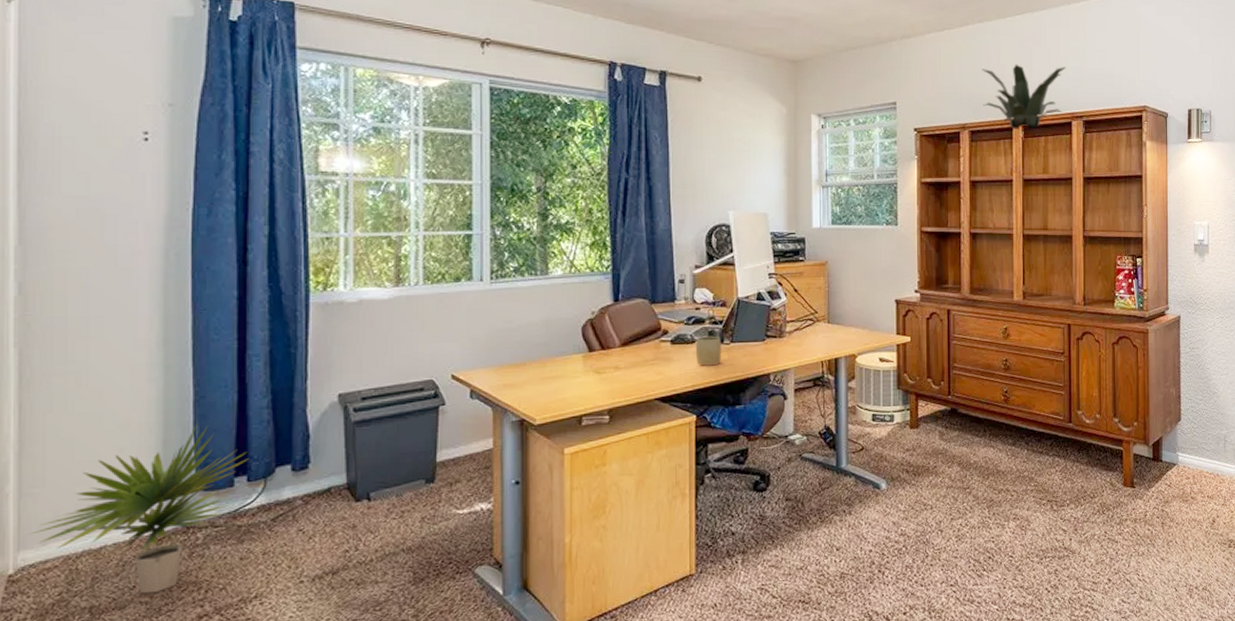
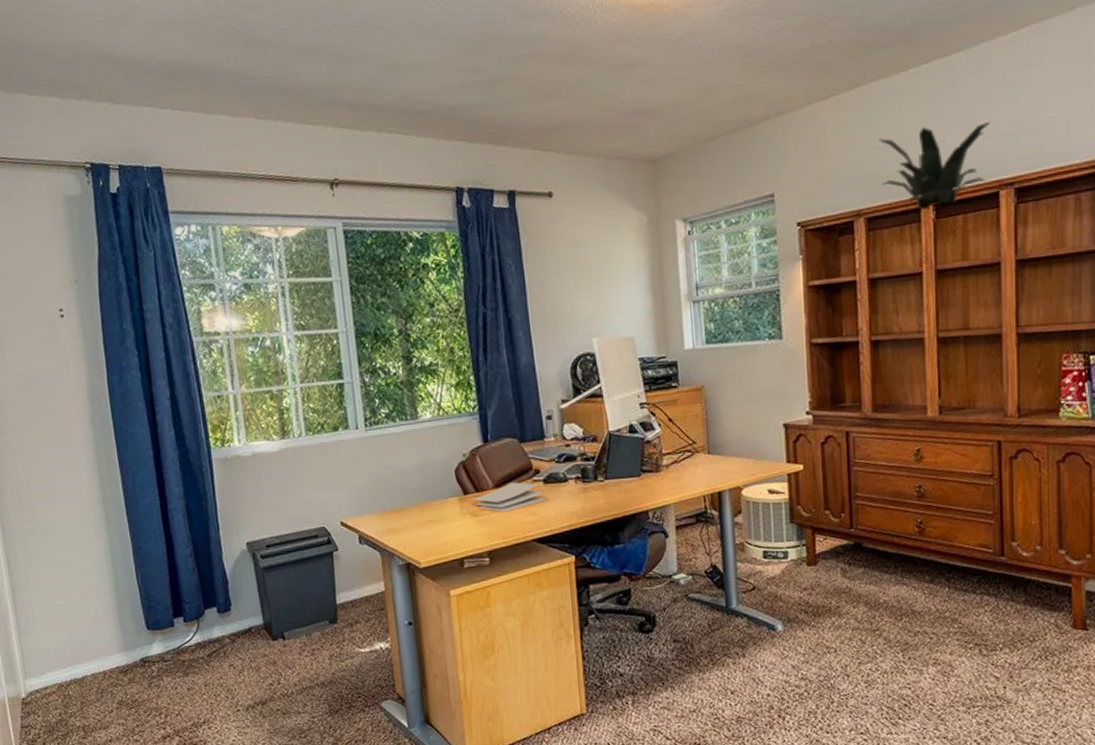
plant: present [29,424,249,594] -> none [31,572,183,717]
papers: none [596,341,675,370] -> present [471,482,549,512]
mug: present [695,335,722,366] -> none [568,473,597,505]

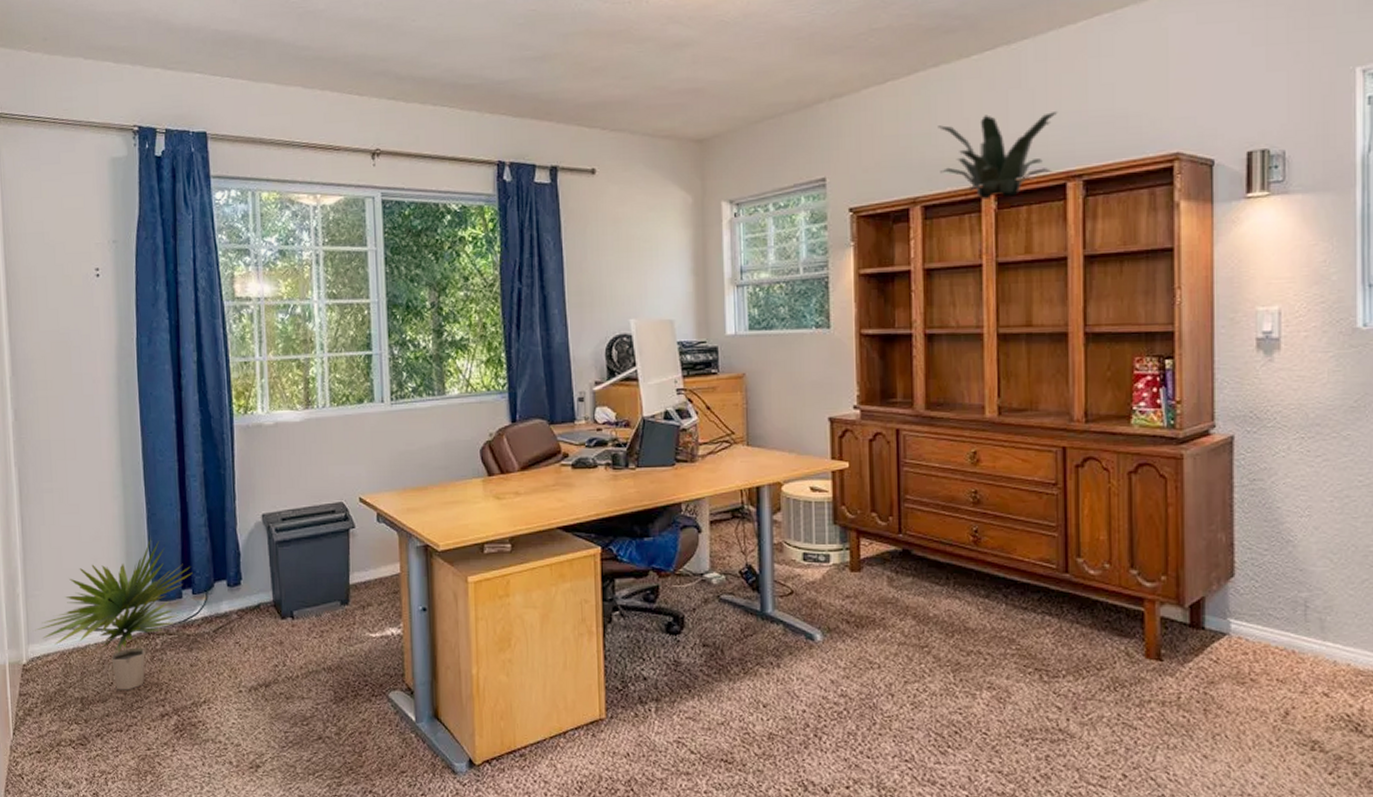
plant: none [31,572,183,717] -> present [35,539,193,690]
papers: present [471,482,549,512] -> none [495,465,577,496]

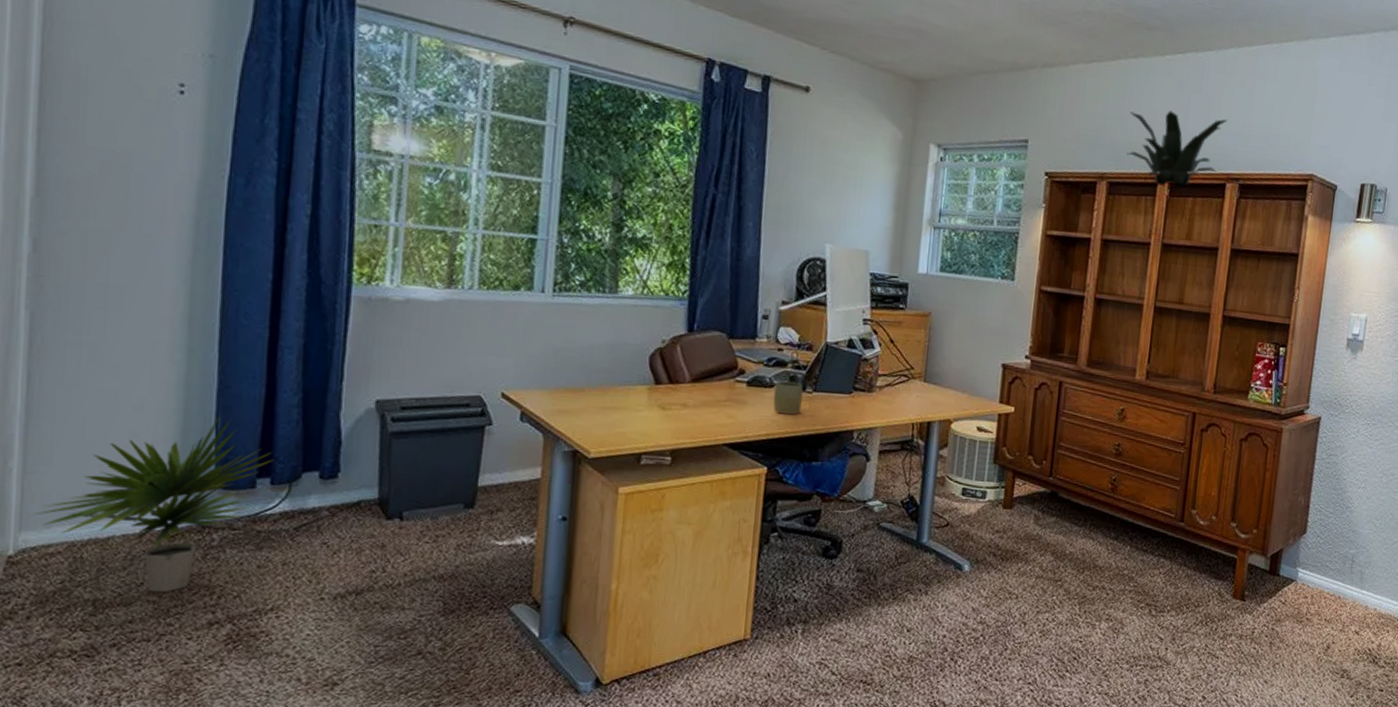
mug: none [598,459,627,493] -> present [773,380,804,415]

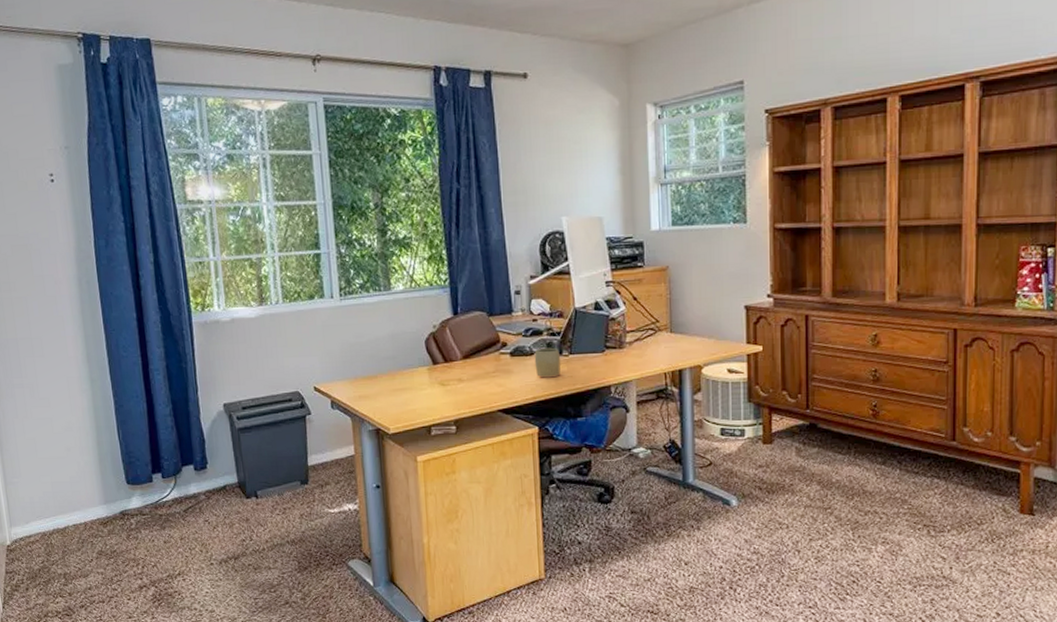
plant: present [32,416,274,593] -> none [16,429,161,566]
plant: present [1127,110,1228,188] -> none [848,16,960,100]

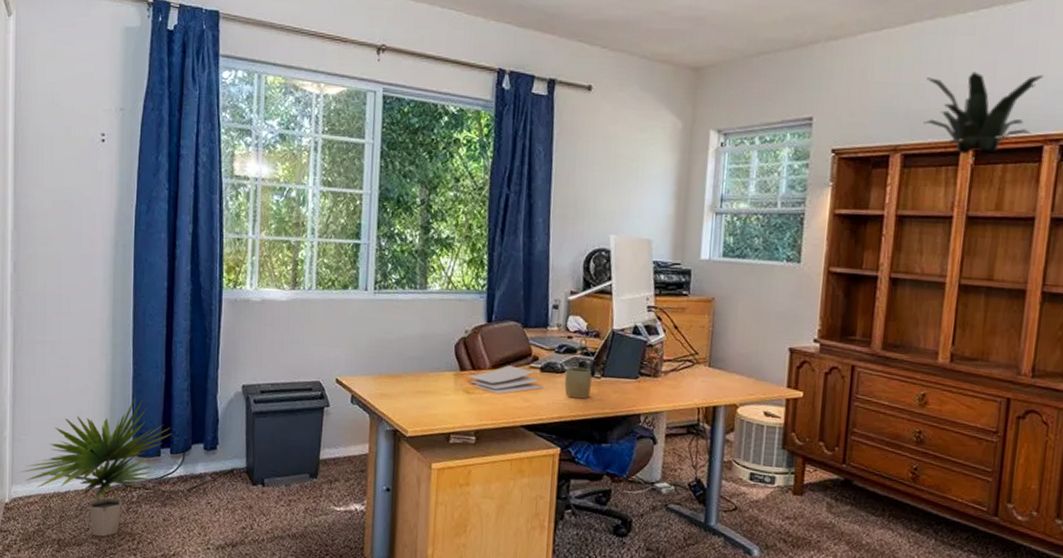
plant: none [16,429,161,566] -> present [19,398,172,537]
papers: none [440,354,515,382] -> present [466,365,543,394]
plant: none [848,16,960,100] -> present [923,71,1044,155]

